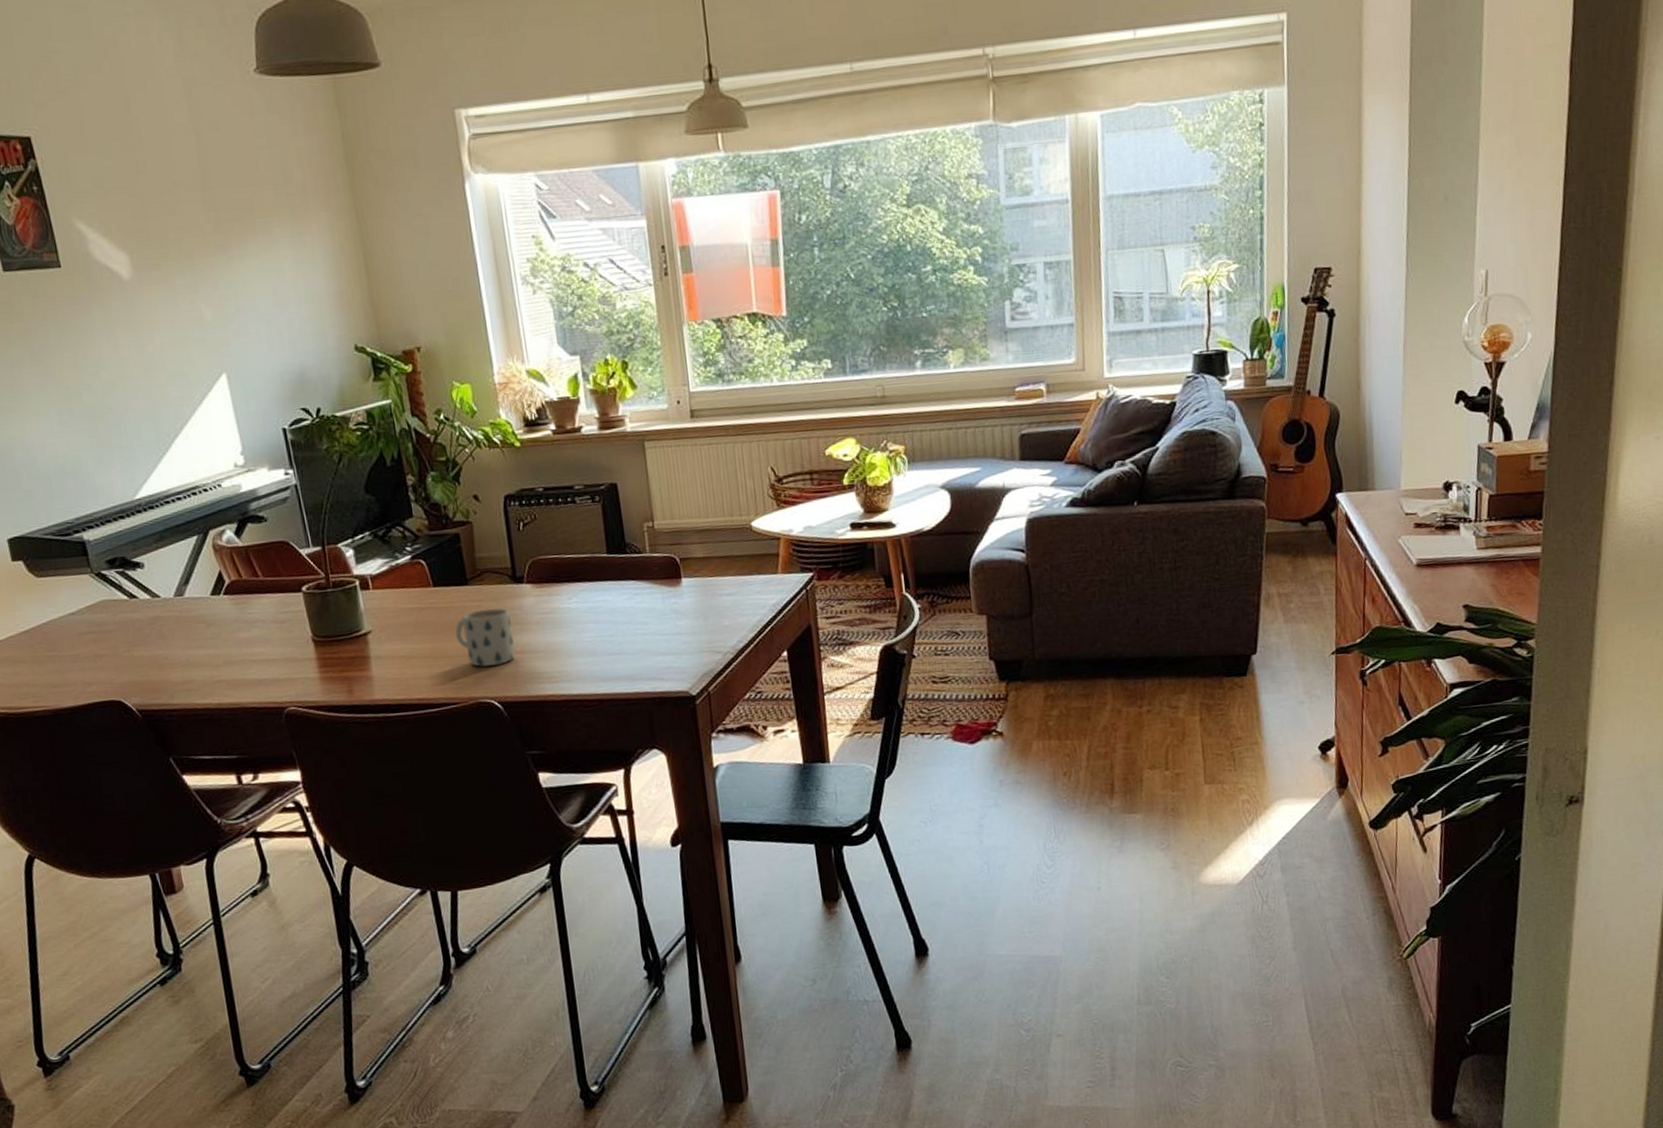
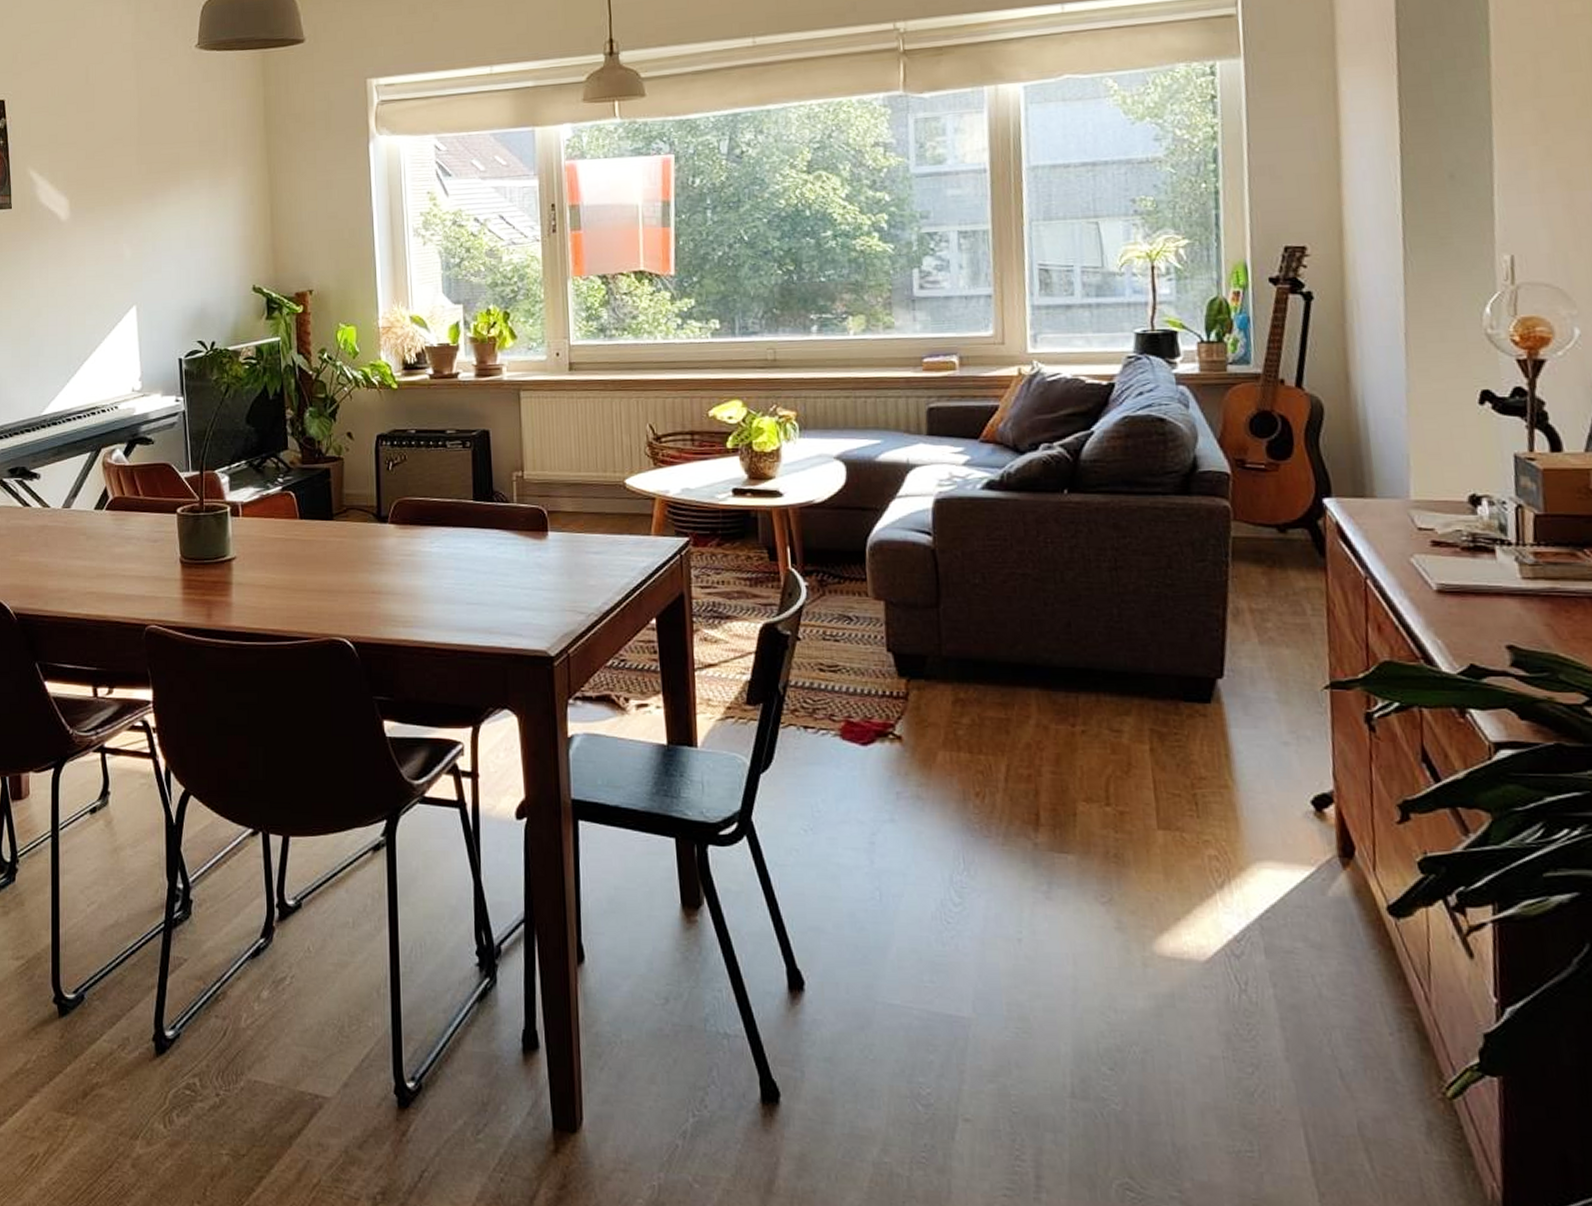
mug: present [455,608,516,667] -> none [316,545,372,603]

